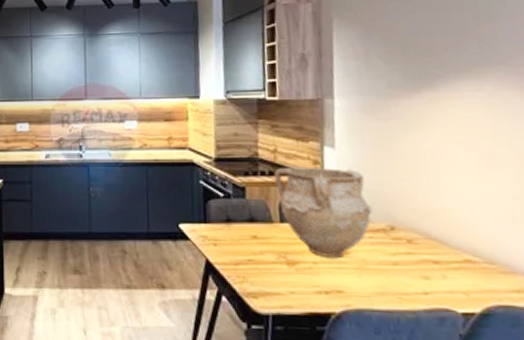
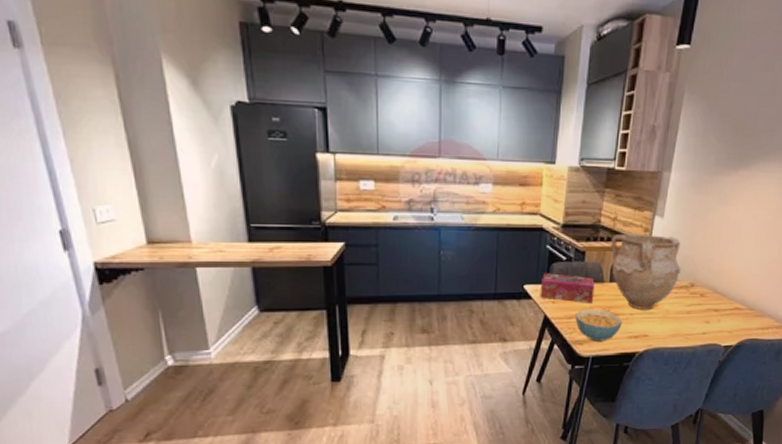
tissue box: none [198,211,264,247] -> present [540,273,595,303]
cereal bowl: none [243,253,305,296] -> present [575,309,623,342]

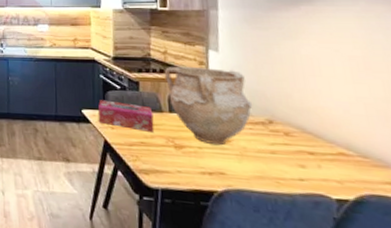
cereal bowl: present [575,309,623,342] -> none [137,137,191,174]

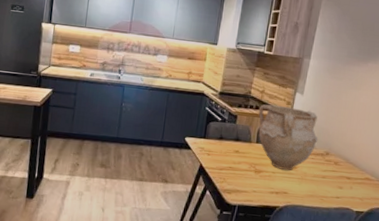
tissue box: present [98,100,154,132] -> none [197,129,244,159]

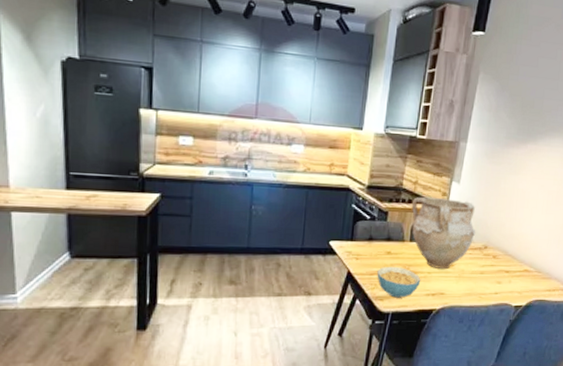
cereal bowl: none [226,163,266,193] -> present [377,266,421,298]

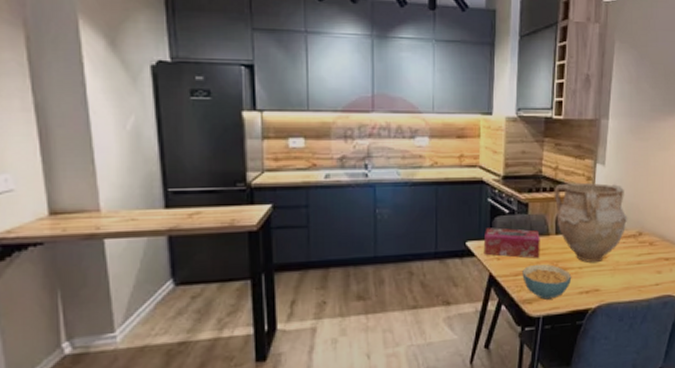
tissue box: none [344,231,396,261] -> present [483,228,540,258]

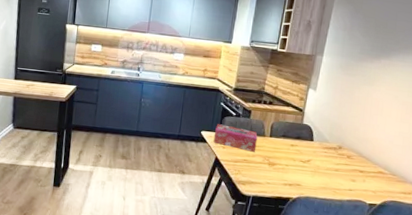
cereal bowl: present [522,264,572,300] -> none [240,156,279,185]
vase: present [554,182,628,262] -> none [272,99,331,164]

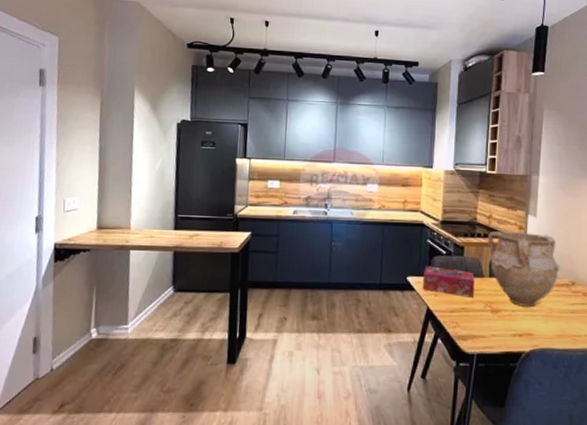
vase: none [272,99,331,164] -> present [487,230,560,307]

